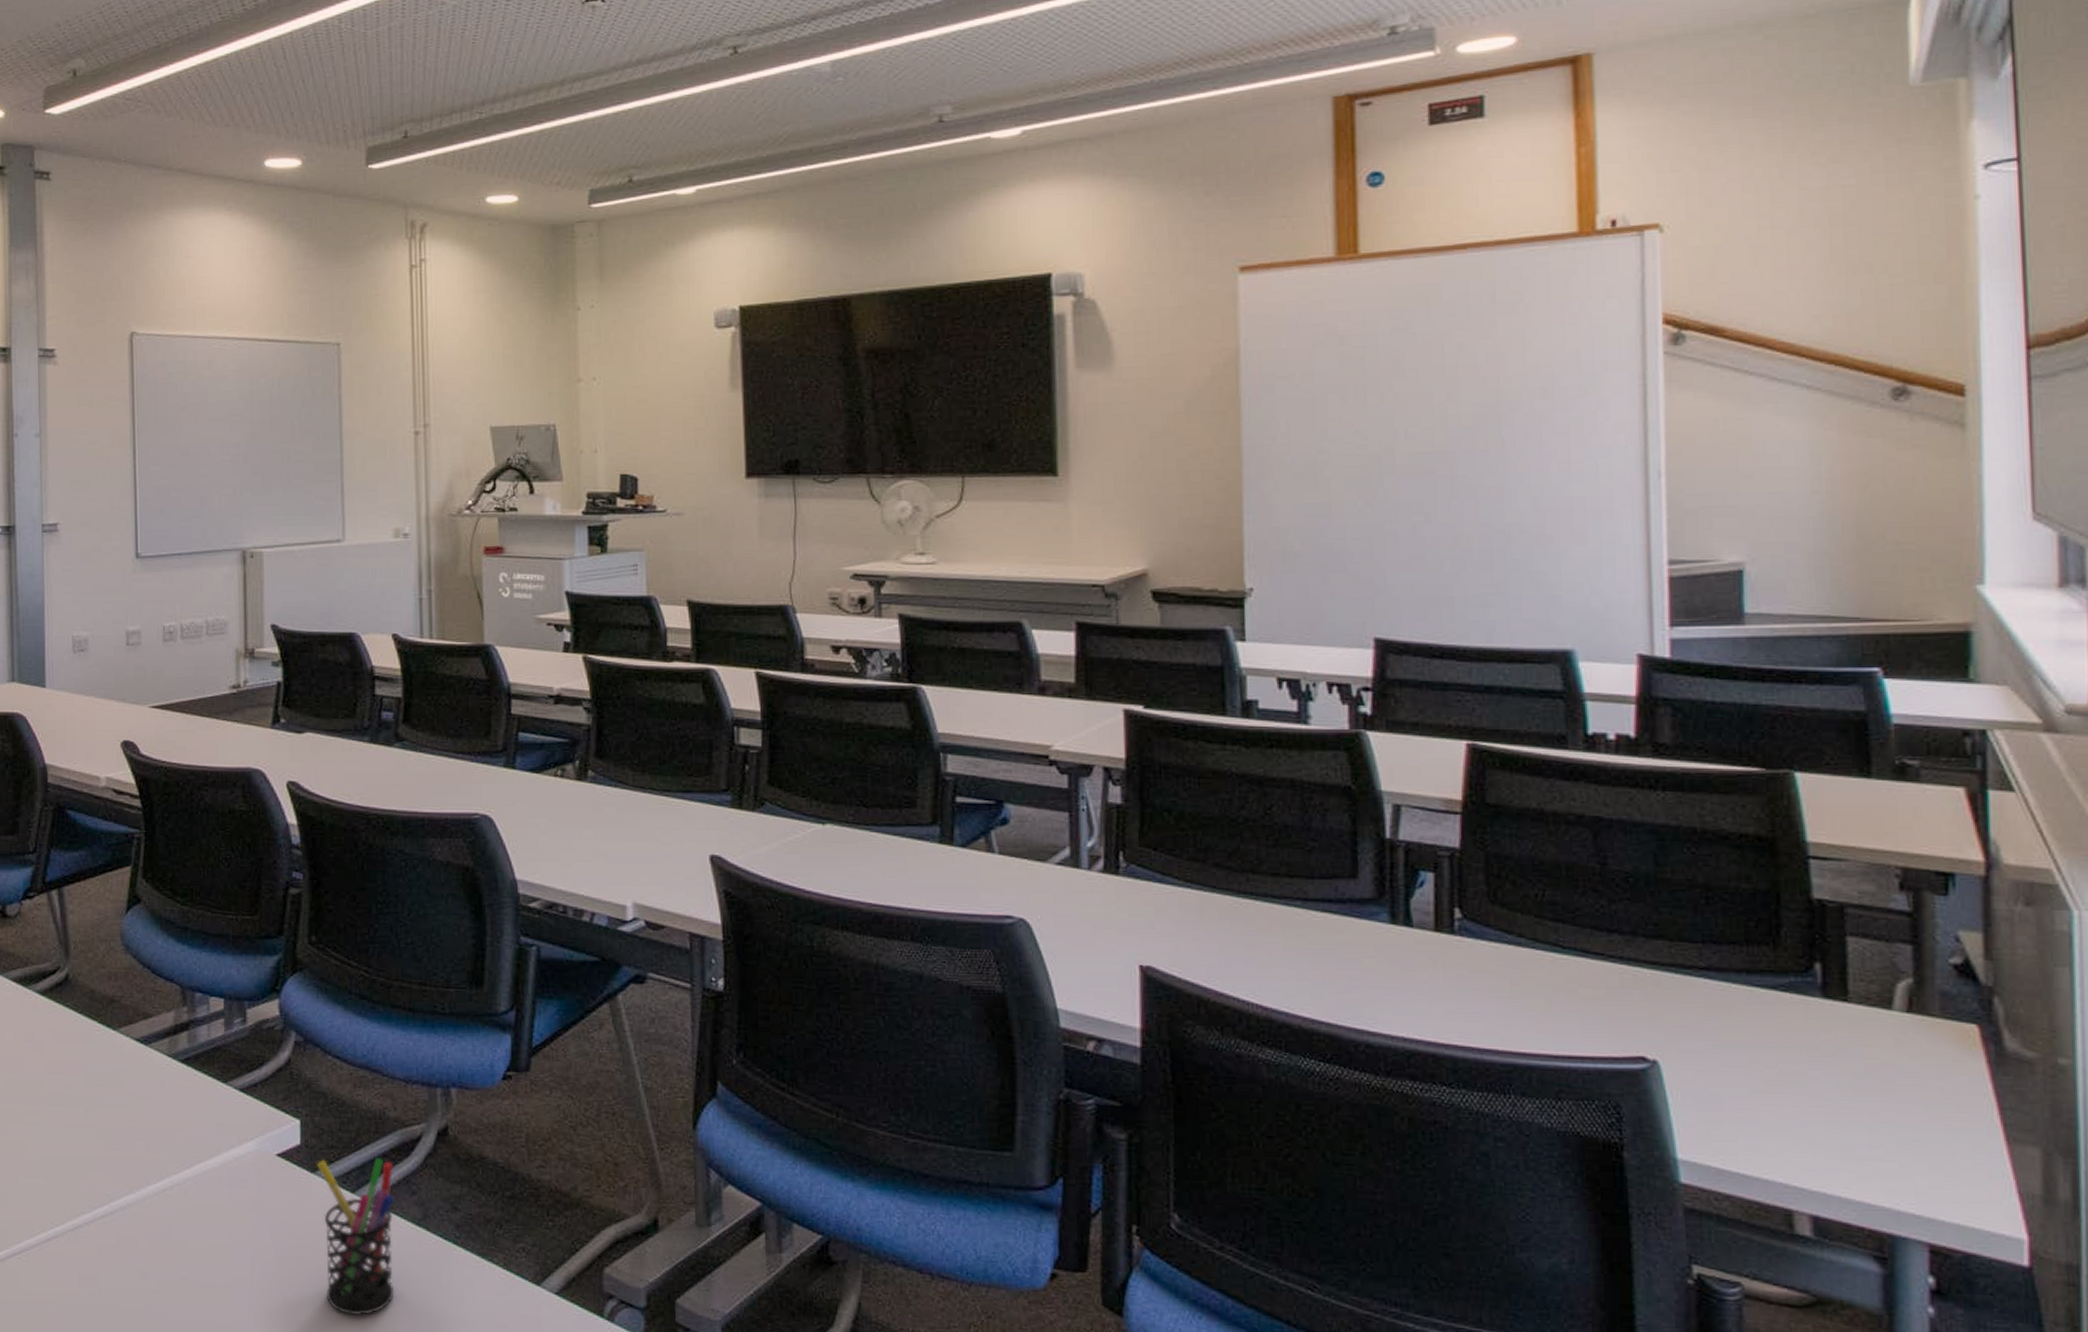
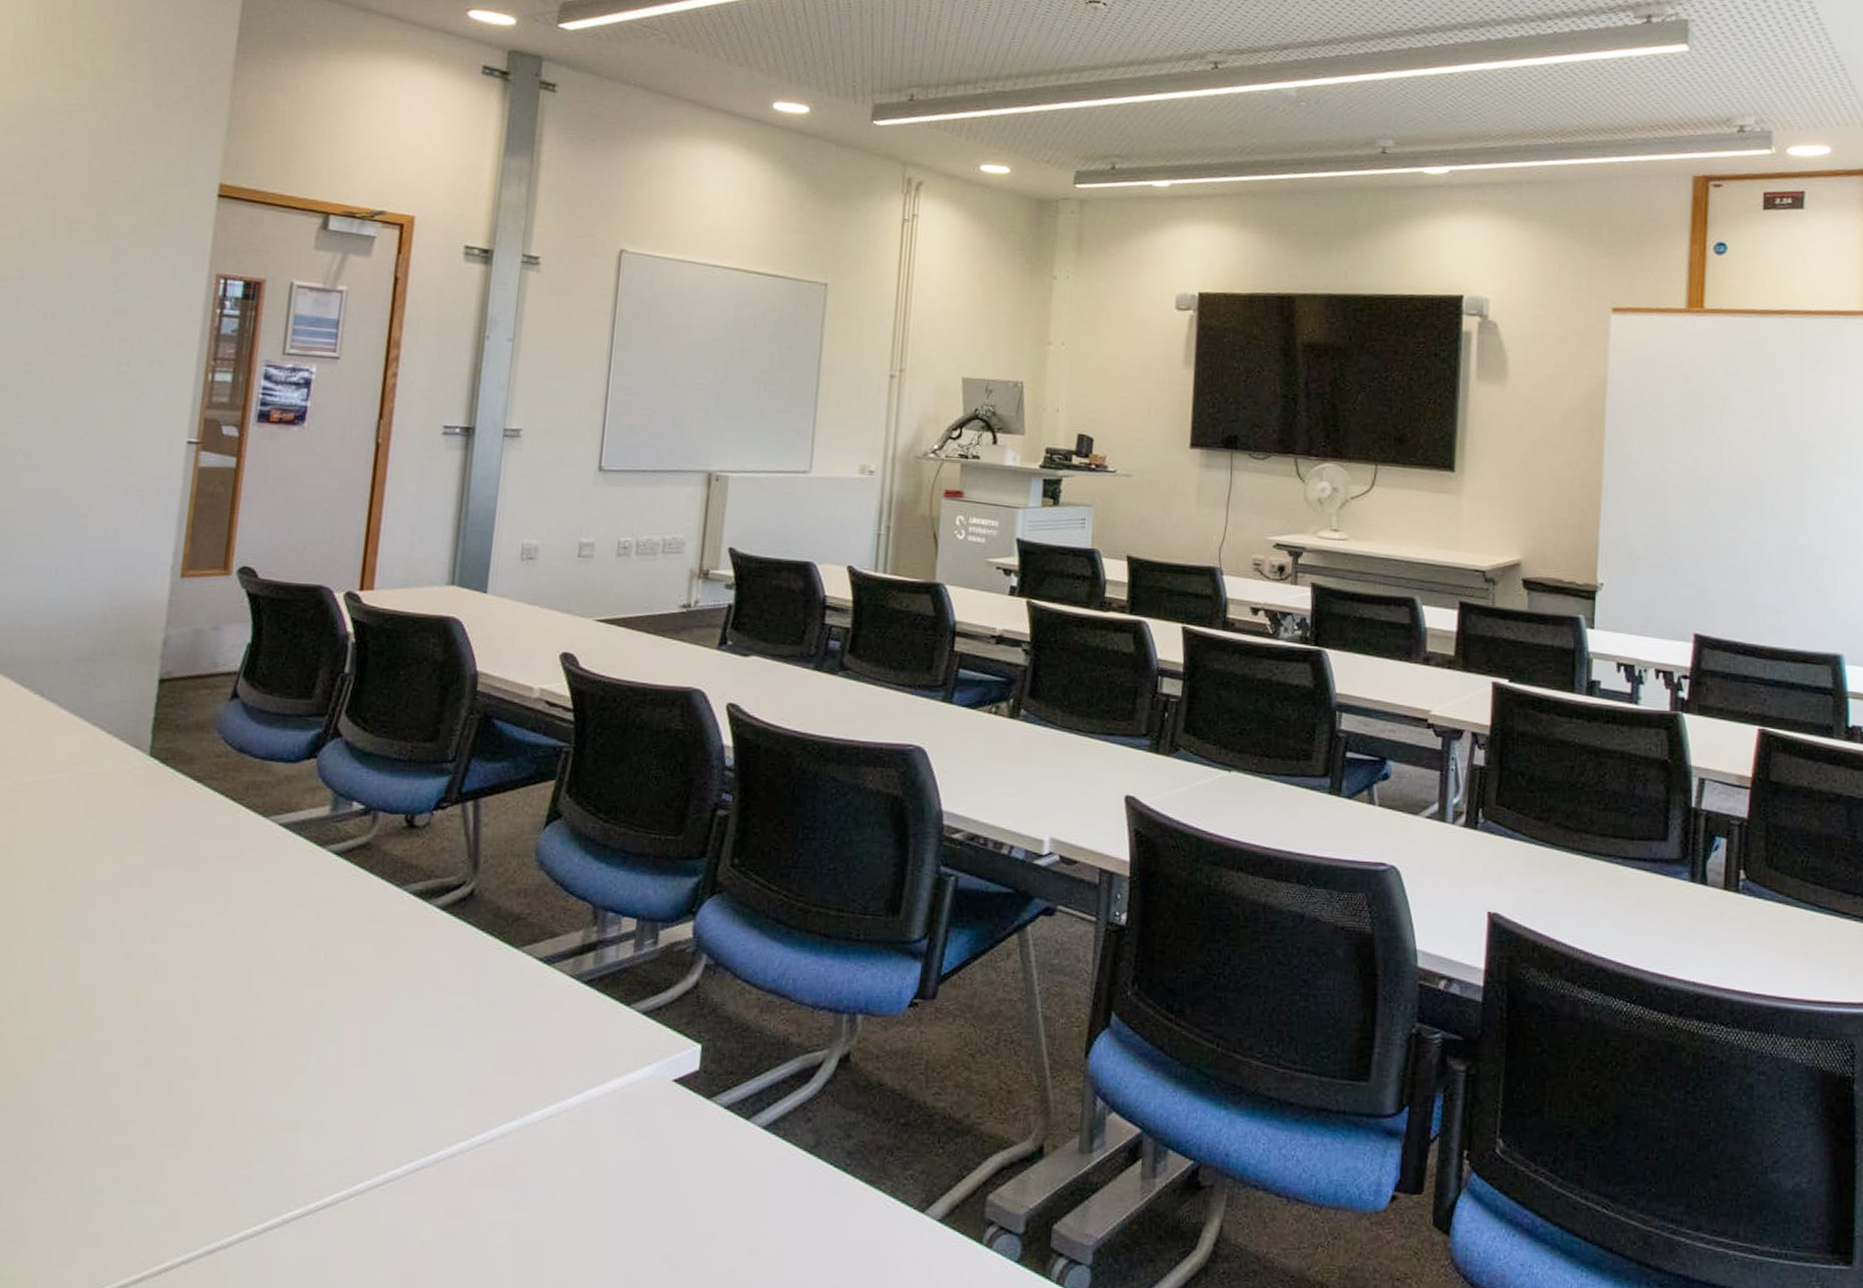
pen holder: present [317,1157,395,1316] -> none [709,1083,792,1246]

